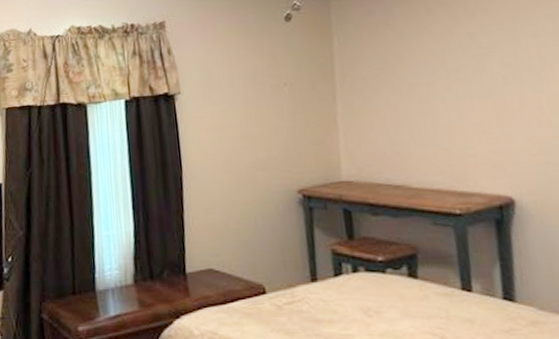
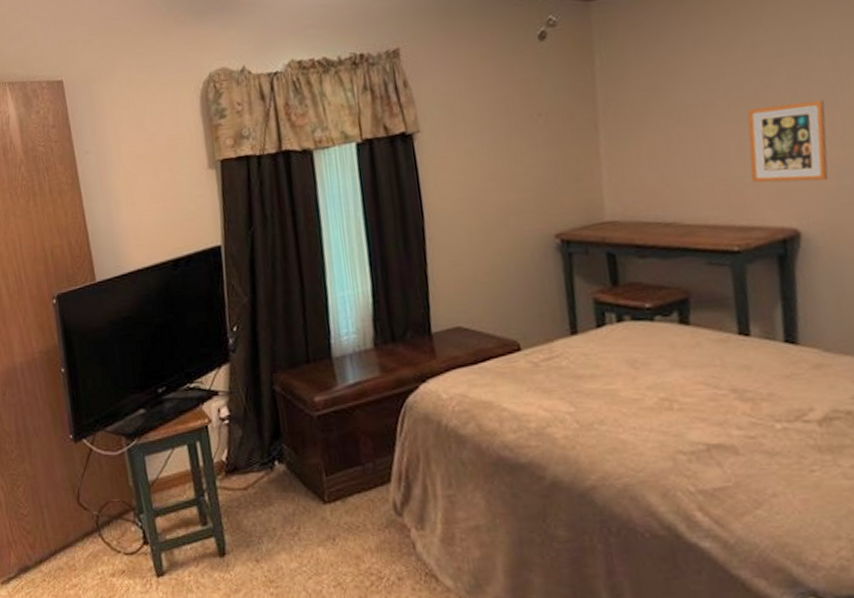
picture frame: none [465,85,538,156] -> present [747,99,829,183]

